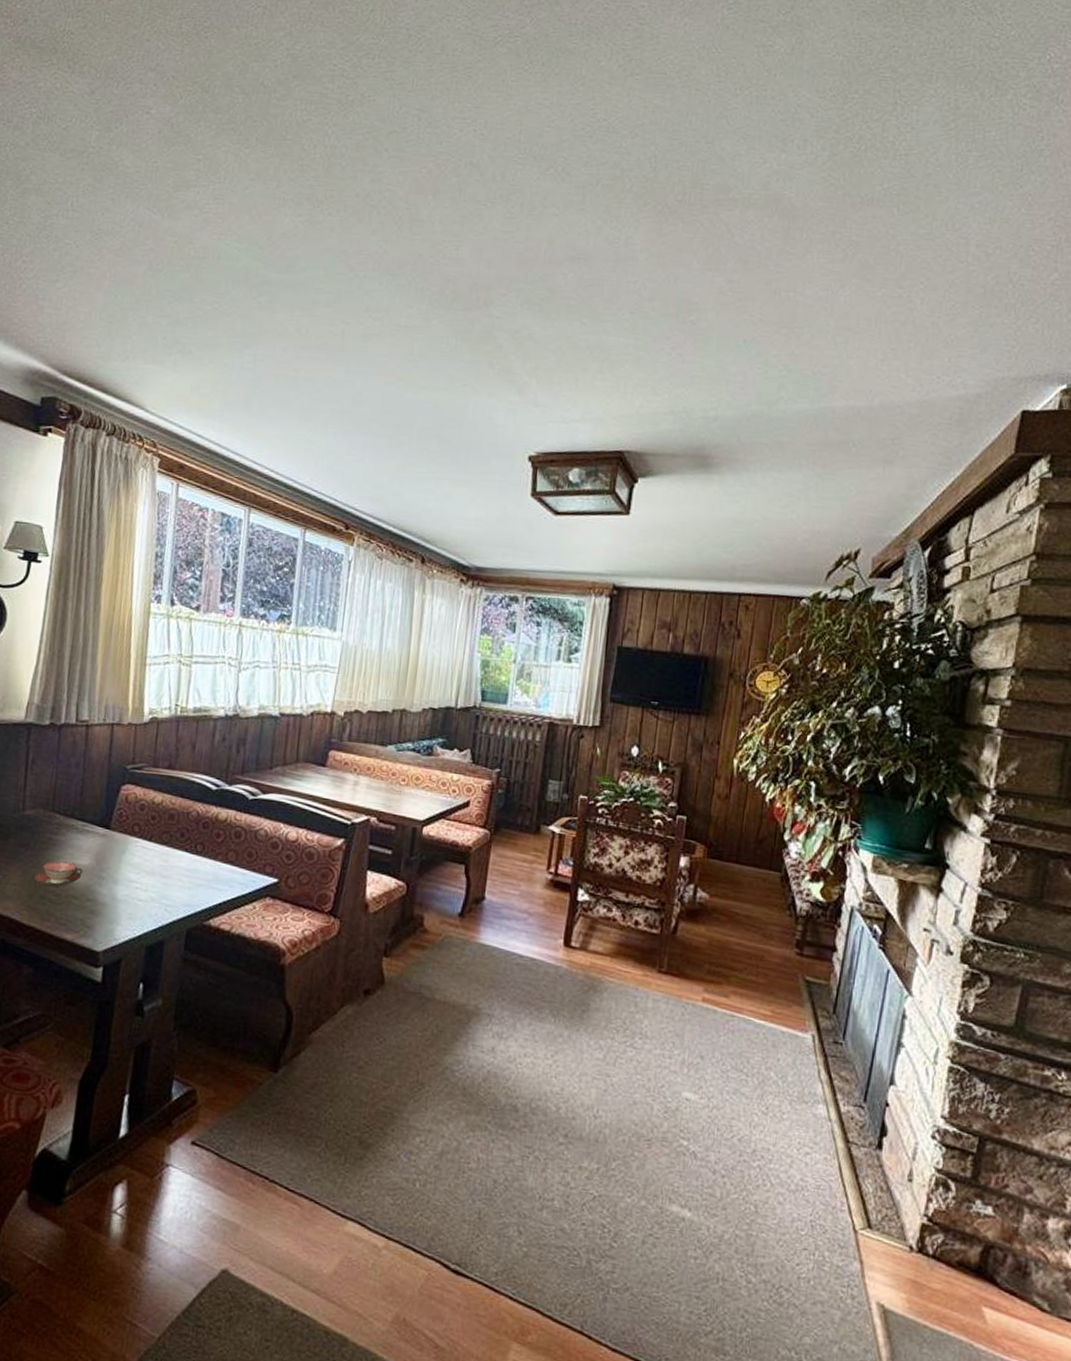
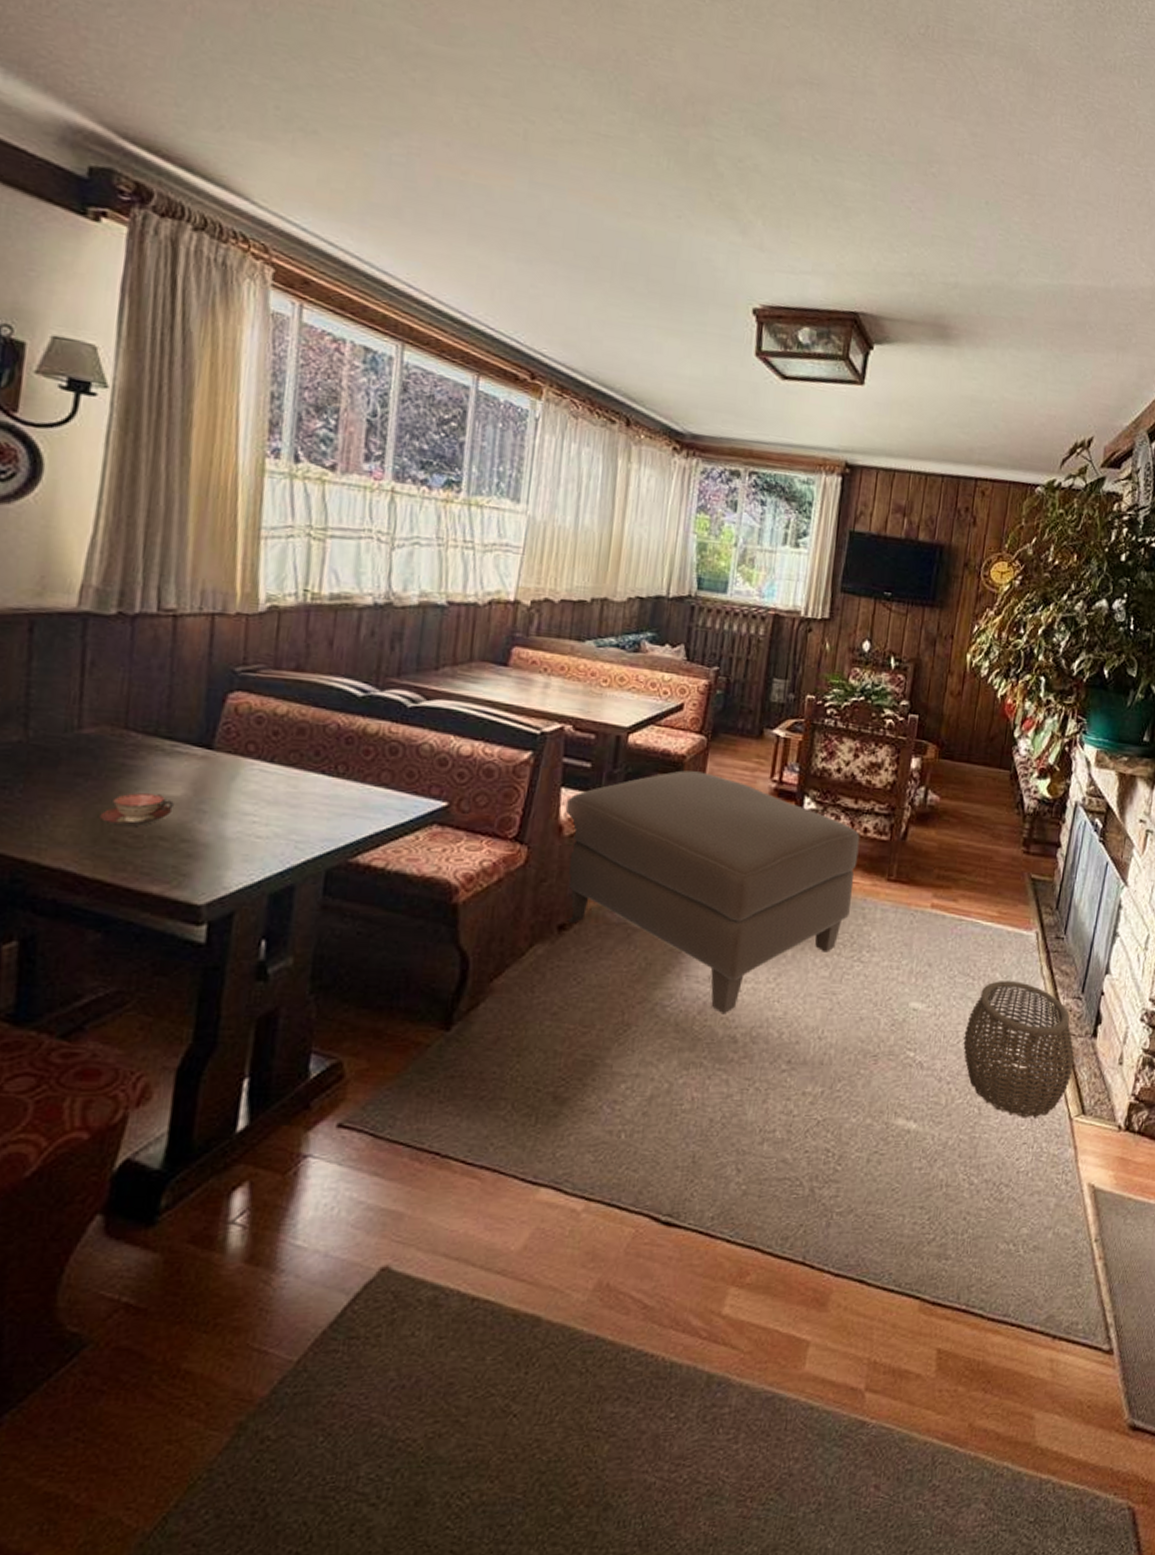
ottoman: none [370,860,632,1083] -> present [564,770,860,1013]
woven basket: none [738,1080,858,1225] -> present [963,981,1075,1118]

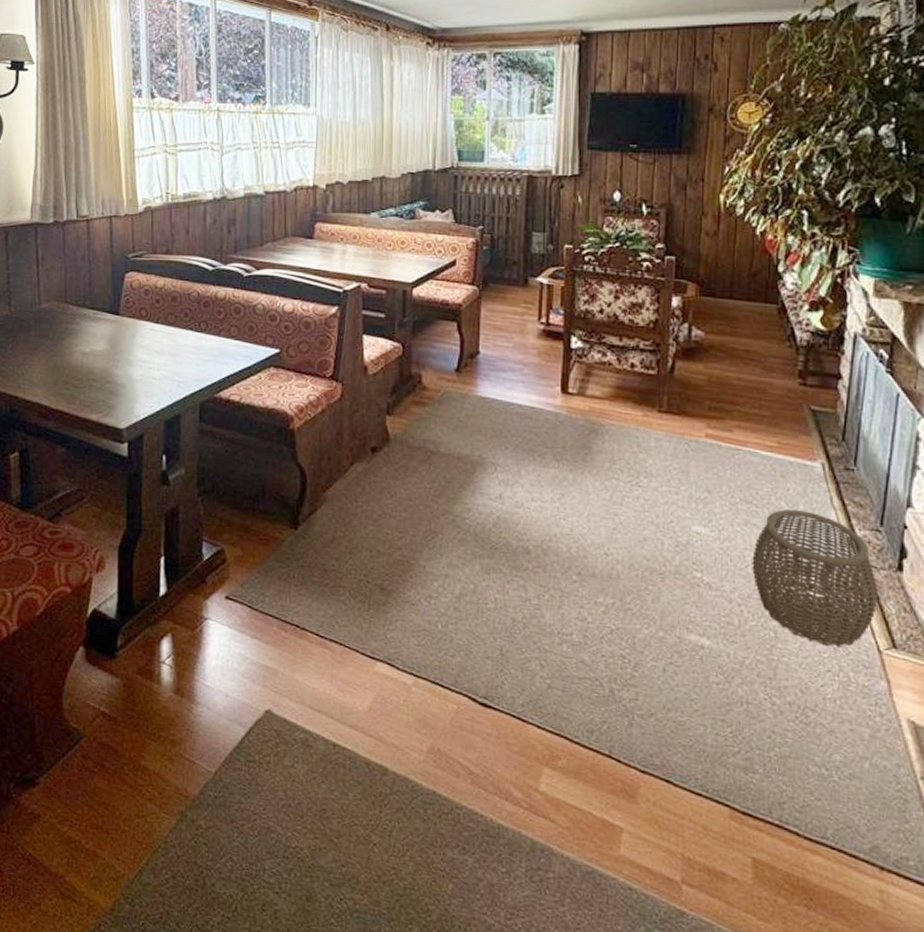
teacup: present [99,793,174,827] -> none [56,348,99,373]
ottoman: present [564,770,860,1013] -> none [368,317,628,527]

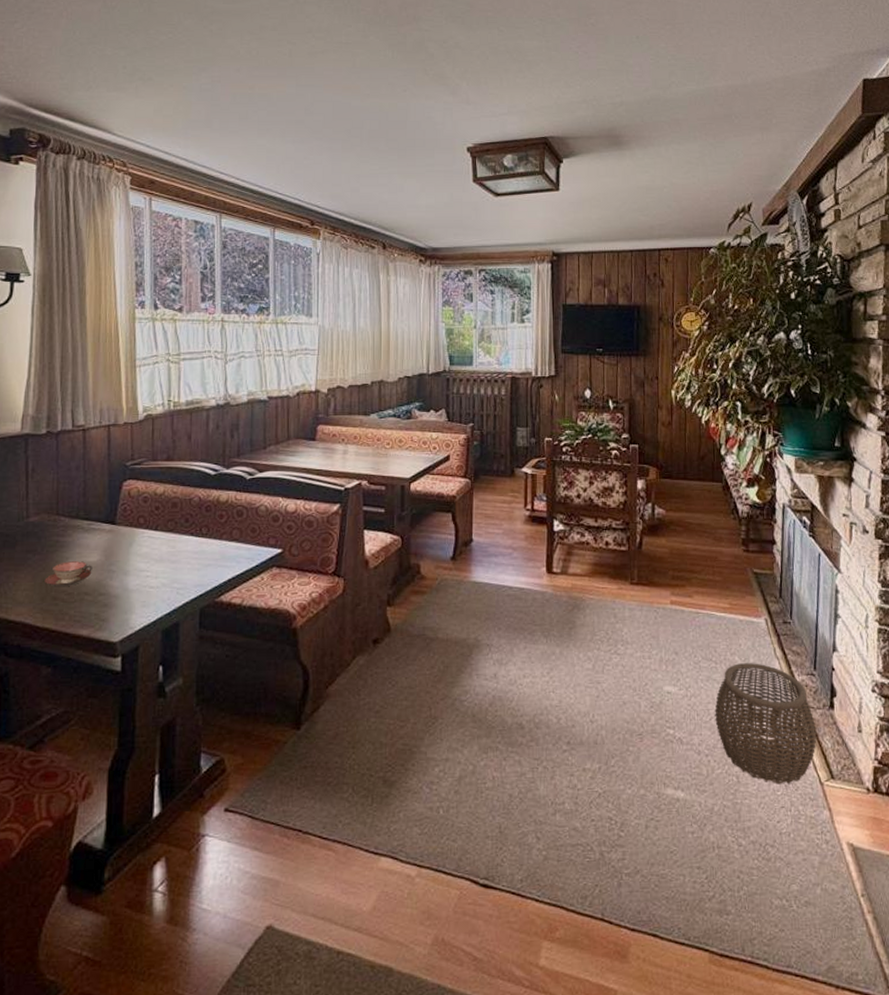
teacup: none [56,348,99,373] -> present [44,561,92,587]

